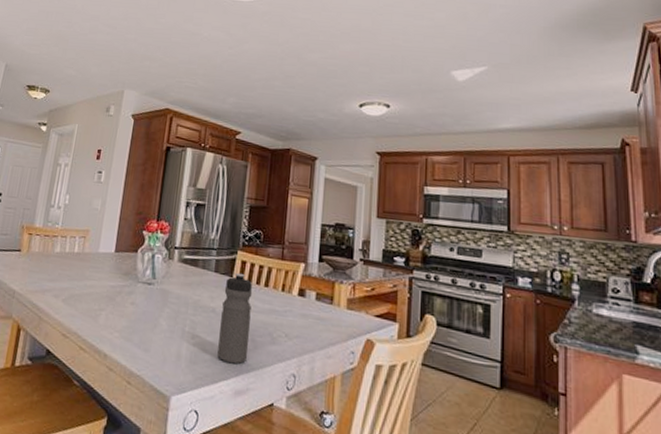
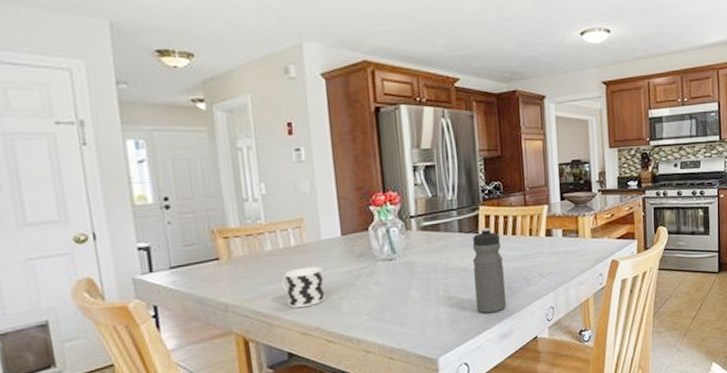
cup: none [58,273,93,311] -> present [282,266,326,308]

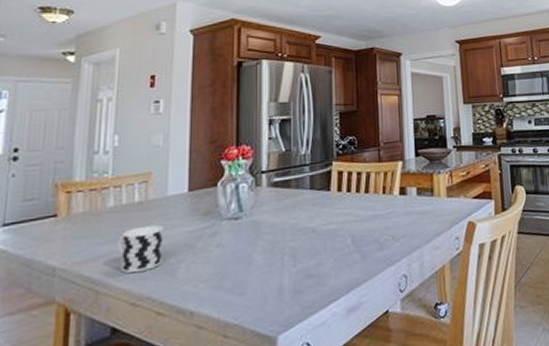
water bottle: present [472,227,506,314] -> none [323,184,355,282]

